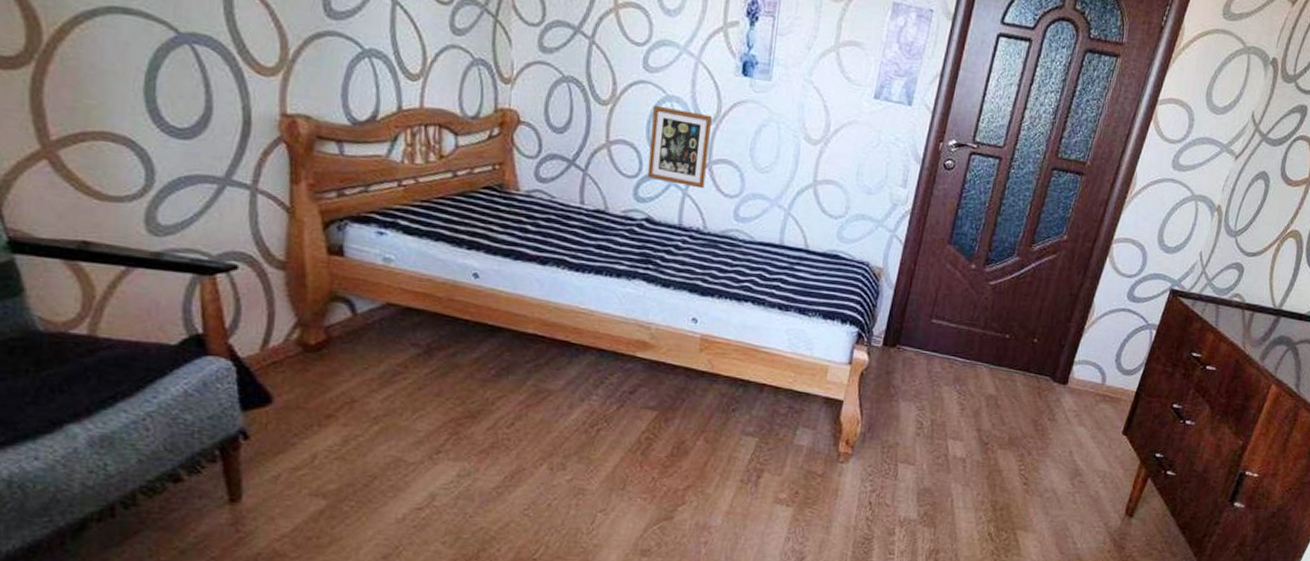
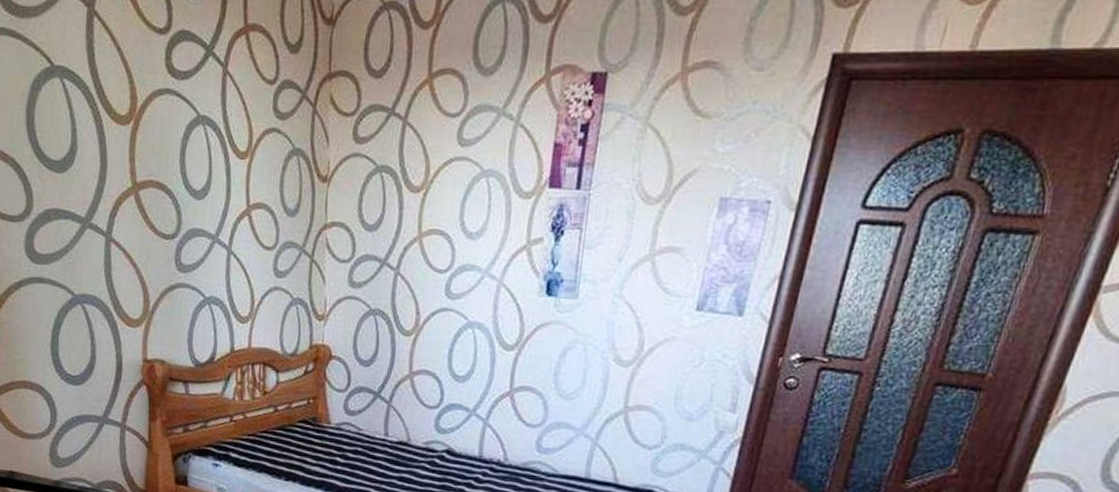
picture frame: present [647,105,712,189] -> none [448,332,514,419]

